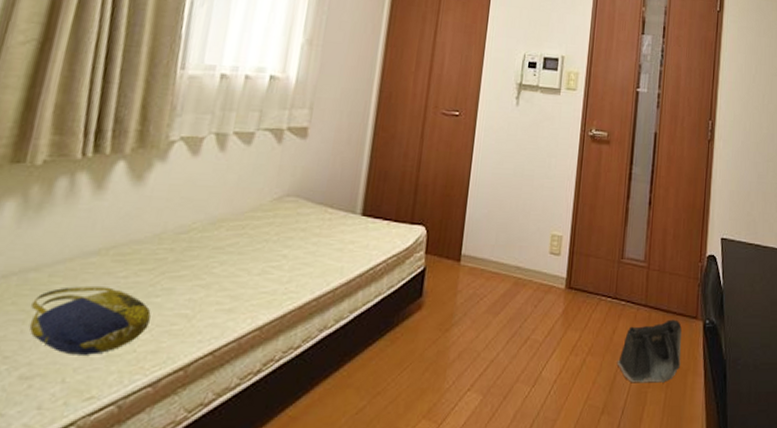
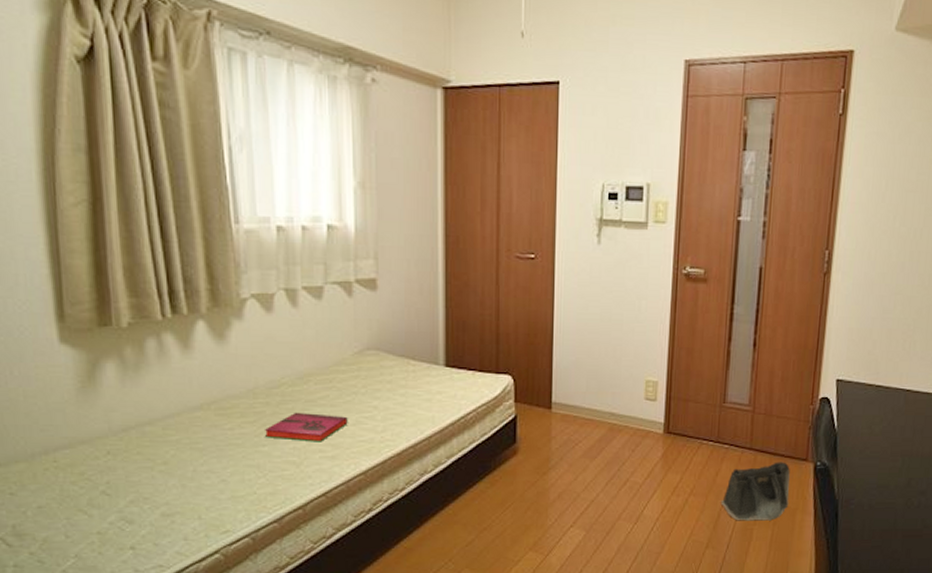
tote bag: present [29,286,151,355] -> none [155,438,262,496]
hardback book: none [161,259,254,293] -> present [265,412,348,442]

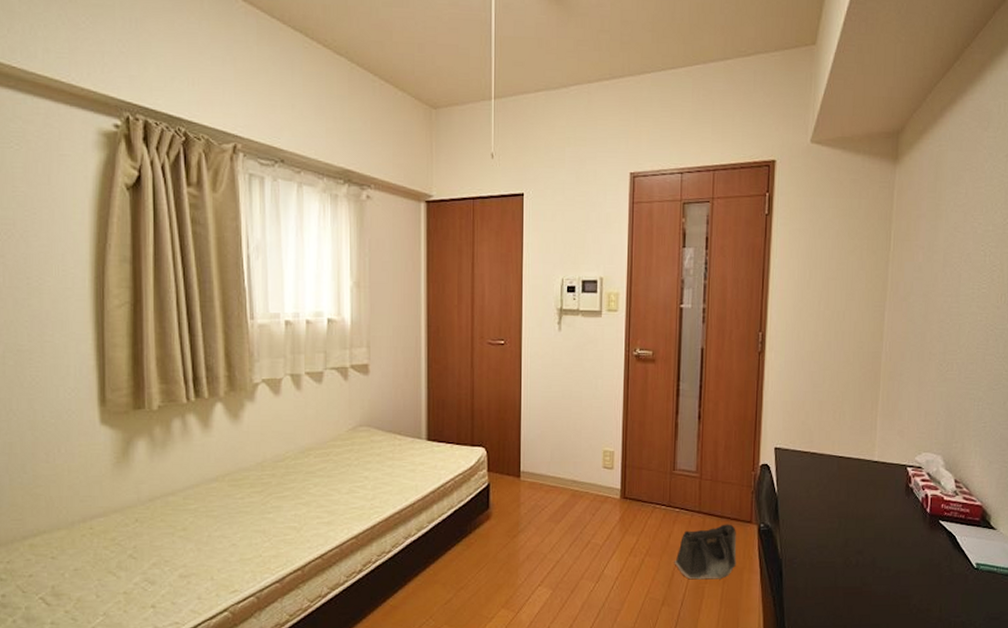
hardback book: present [265,412,348,442] -> none [271,482,342,510]

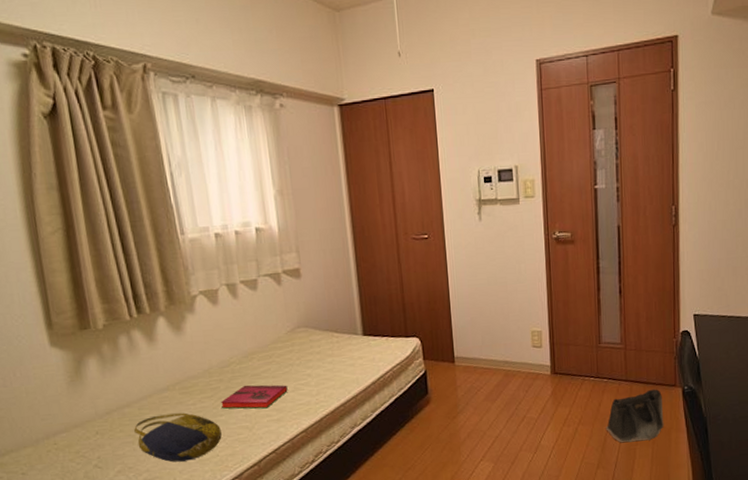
tote bag: none [176,506,267,559] -> present [134,412,222,462]
hardback book: none [271,482,342,510] -> present [221,384,288,409]

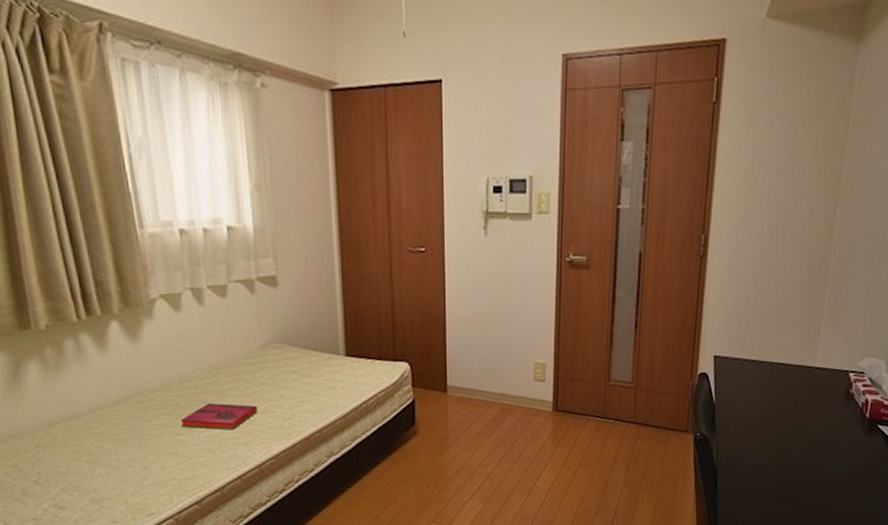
tote bag: present [134,412,222,462] -> none [80,429,181,483]
saddlebag: present [605,389,664,443] -> none [607,434,672,489]

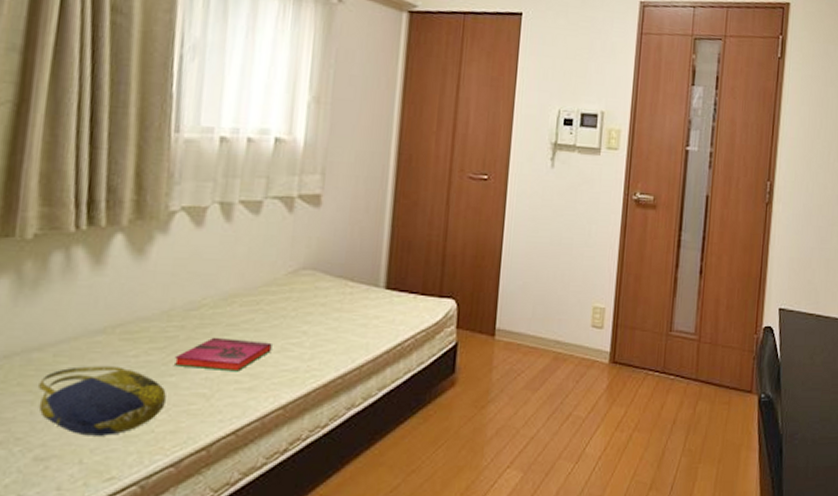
tote bag: none [80,429,181,483] -> present [38,366,166,436]

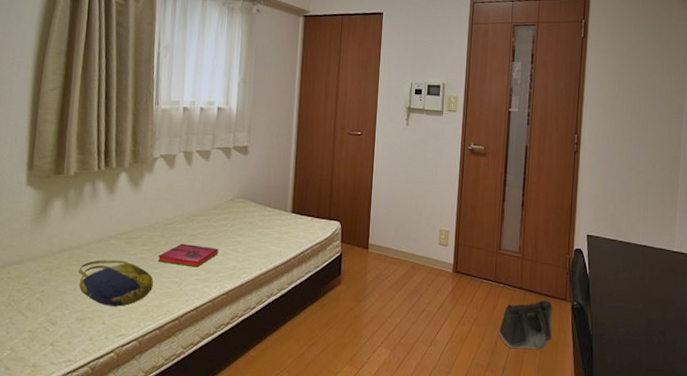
saddlebag: none [665,394,735,459] -> present [497,300,553,350]

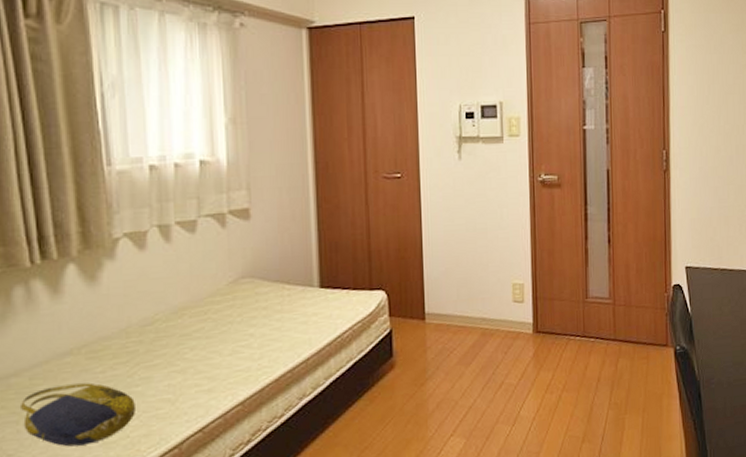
hardback book: present [158,243,218,268] -> none [138,347,224,378]
saddlebag: present [497,300,553,350] -> none [592,349,655,412]

